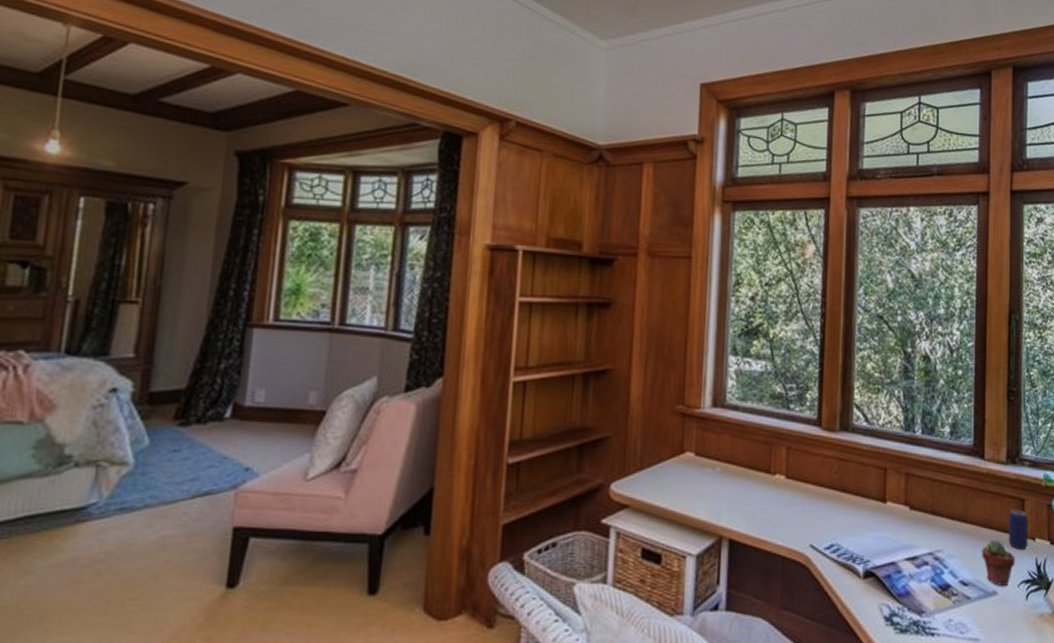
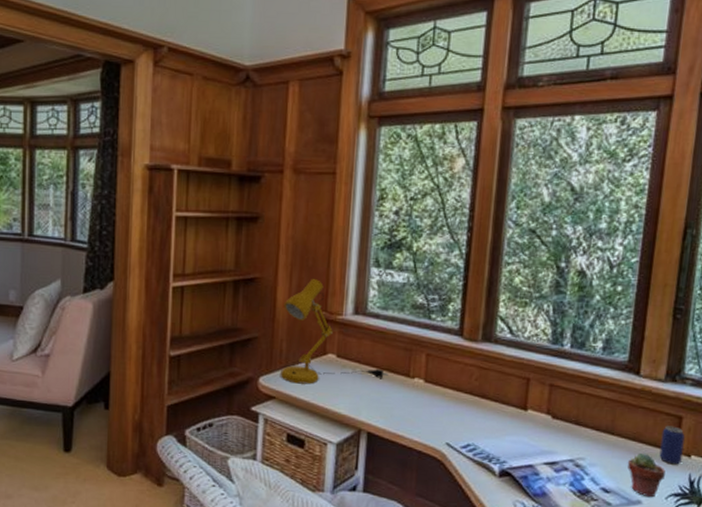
desk lamp: none [635,368,749,488] -> present [281,278,388,384]

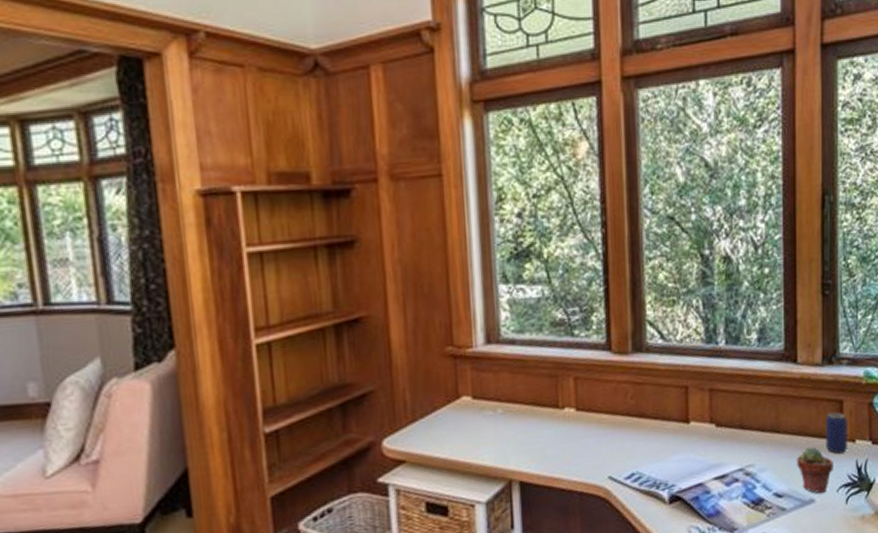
desk lamp: present [281,278,388,384] -> none [400,307,534,440]

